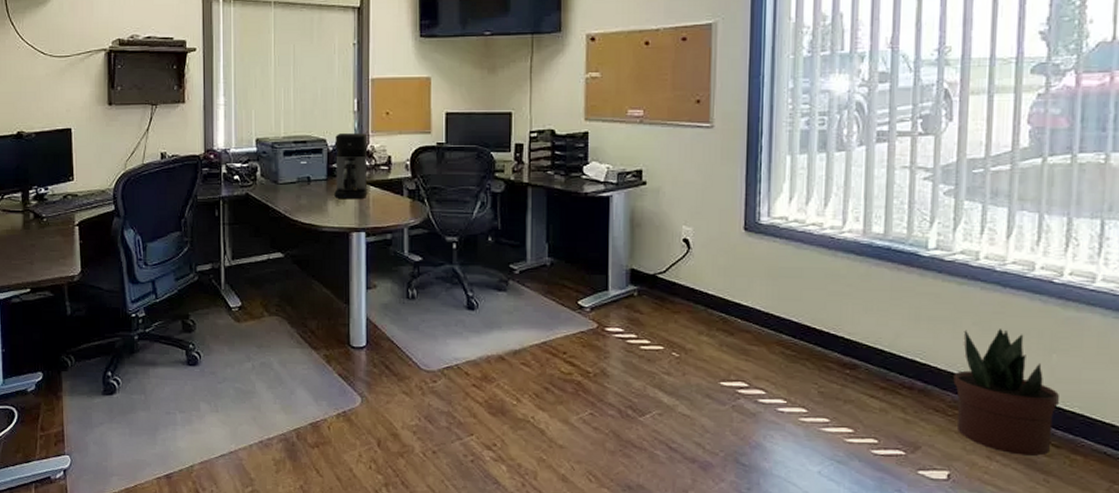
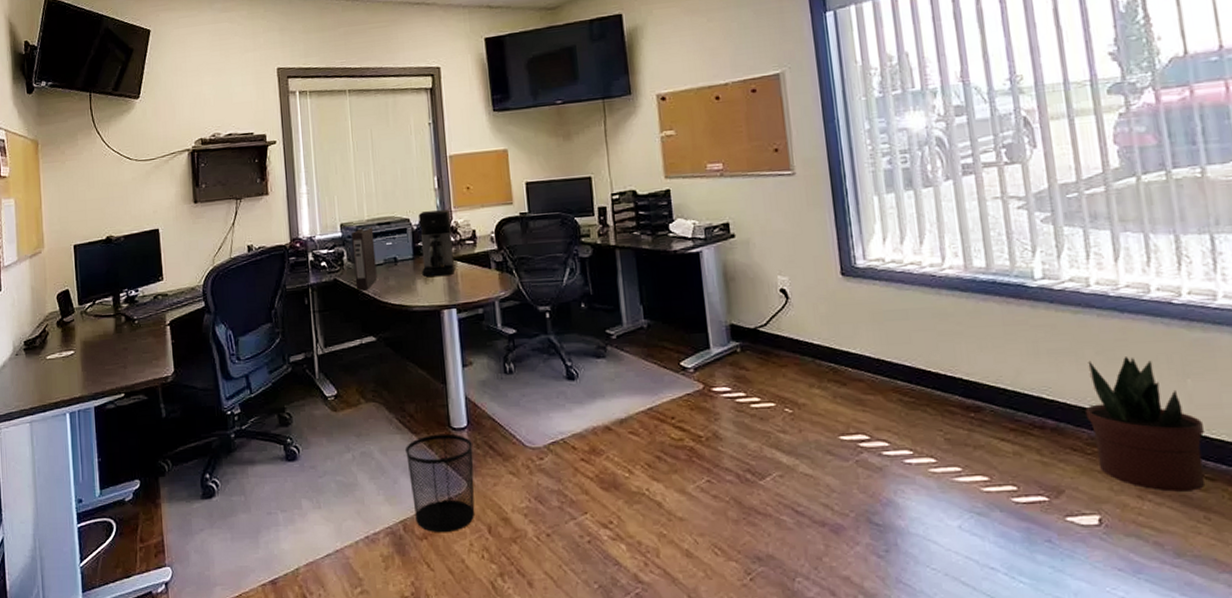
binder: none [267,145,289,207] -> present [351,227,377,291]
waste bin: none [303,351,369,443] -> present [404,433,475,532]

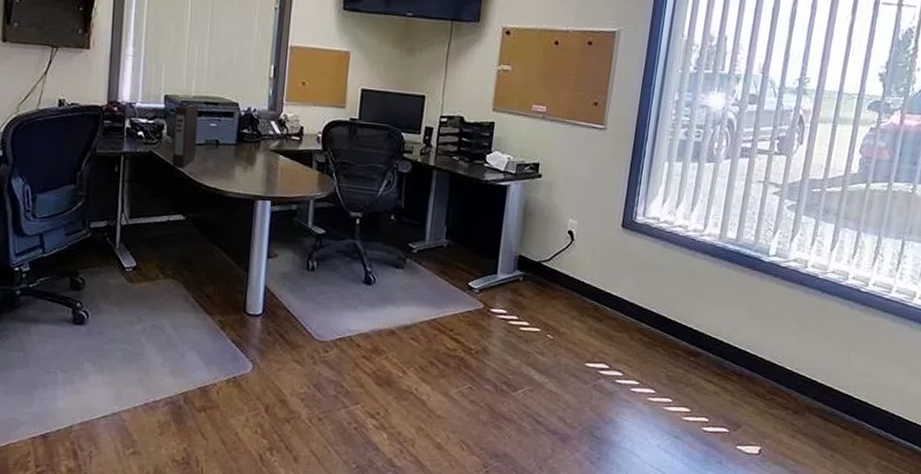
waste bin: present [404,433,475,532] -> none [197,317,264,407]
coffee maker: present [418,209,456,277] -> none [242,99,281,168]
planter: present [1085,357,1206,492] -> none [771,328,852,436]

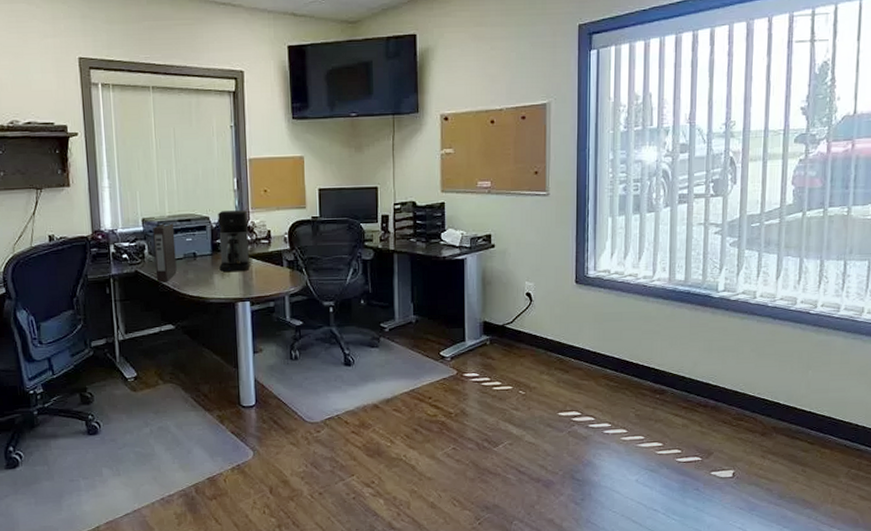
coffee maker: none [242,99,281,168] -> present [218,210,251,272]

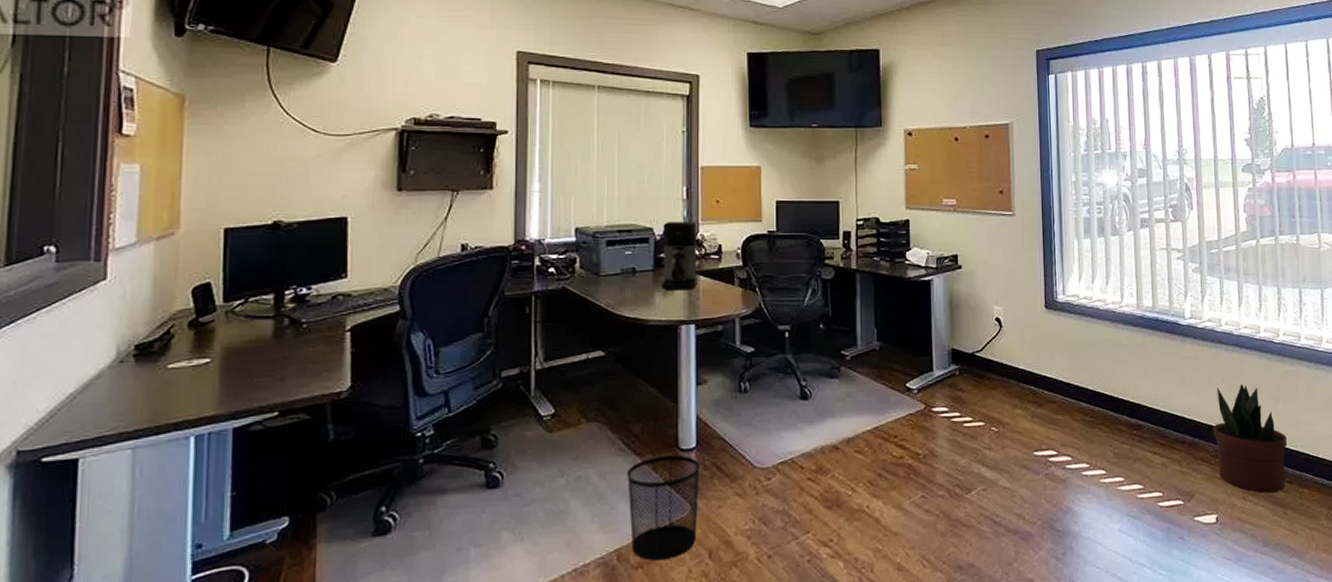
binder: present [153,223,177,283] -> none [587,234,612,301]
waste bin: none [198,411,260,493] -> present [626,455,700,560]
planter: none [737,353,813,453] -> present [1213,384,1287,494]

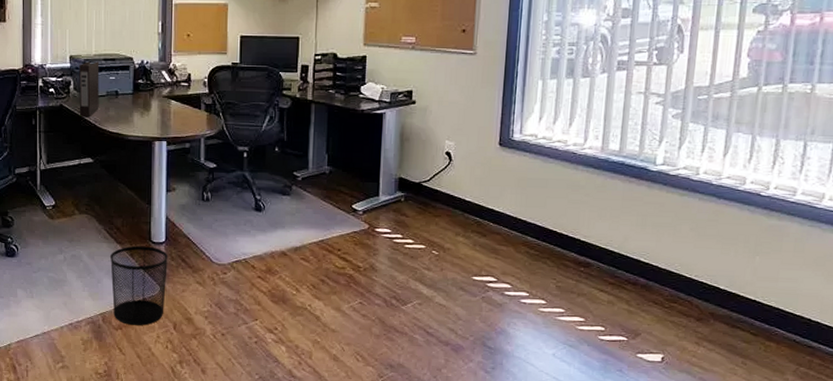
binder: none [587,234,612,301] -> present [79,61,99,118]
coffee maker: present [662,222,698,291] -> none [139,53,170,112]
planter: present [1213,384,1287,494] -> none [671,234,759,342]

